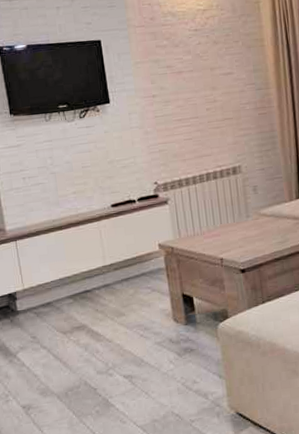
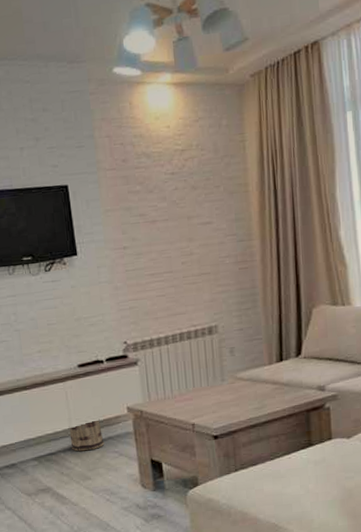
basket: none [103,256,138,289] -> present [69,418,105,452]

